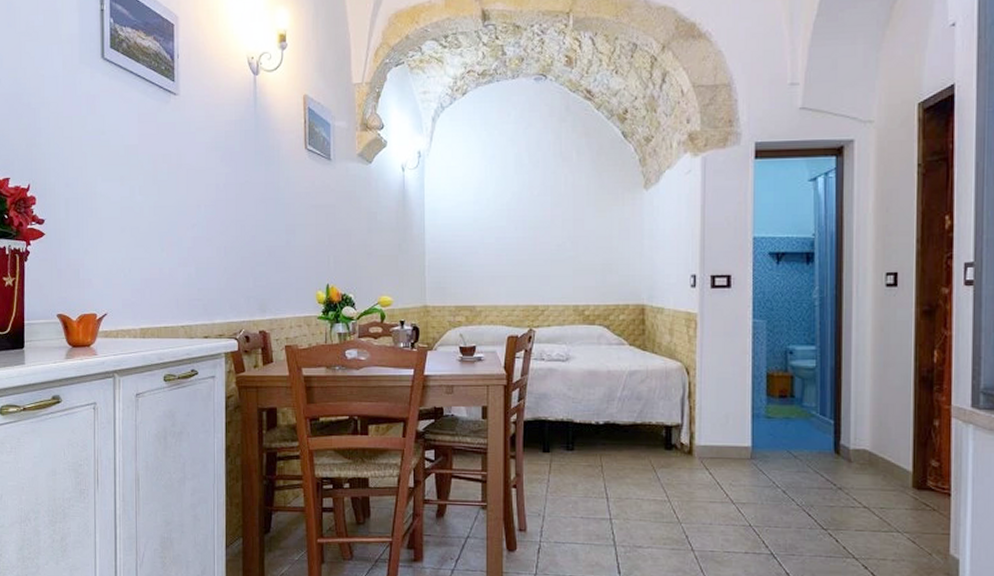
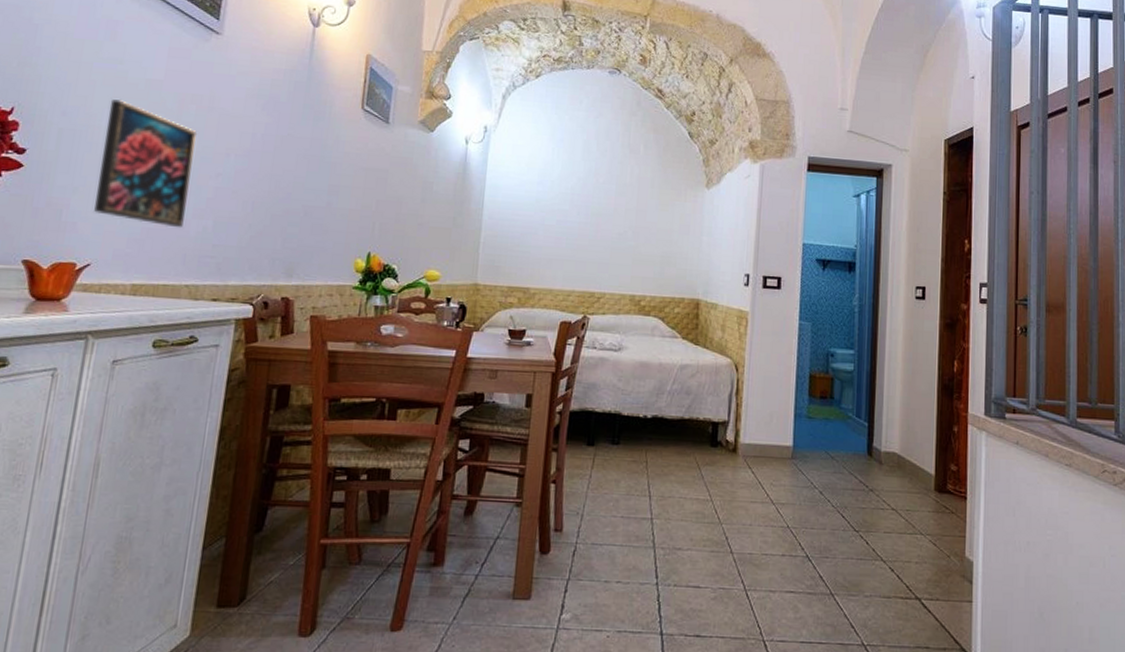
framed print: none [100,167,172,277] -> present [94,99,198,228]

